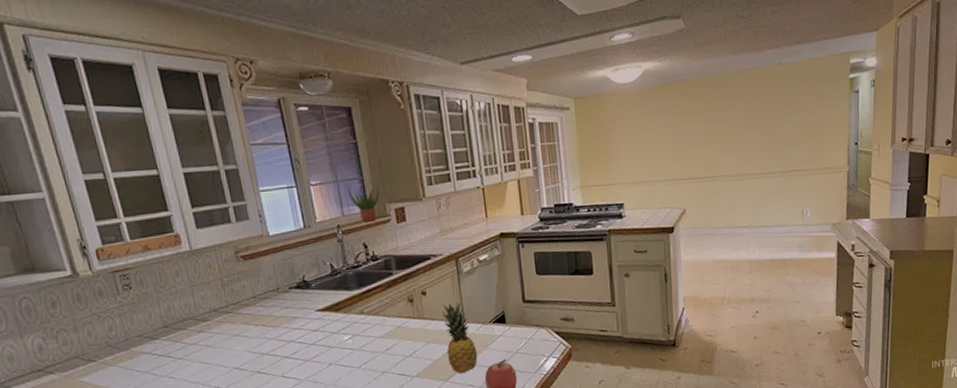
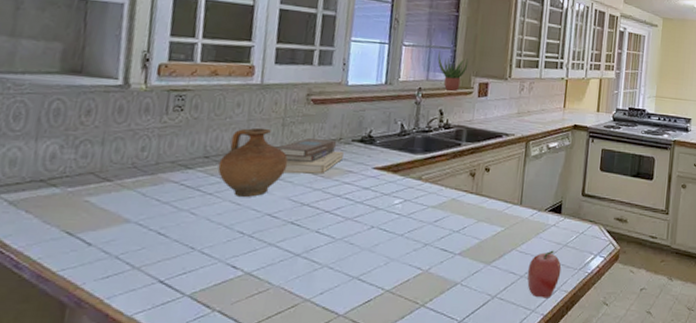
ceramic jug: none [178,291,239,357] -> present [217,127,289,197]
books: none [223,291,286,330] -> present [276,138,344,174]
fruit: present [442,302,478,373] -> none [495,183,527,258]

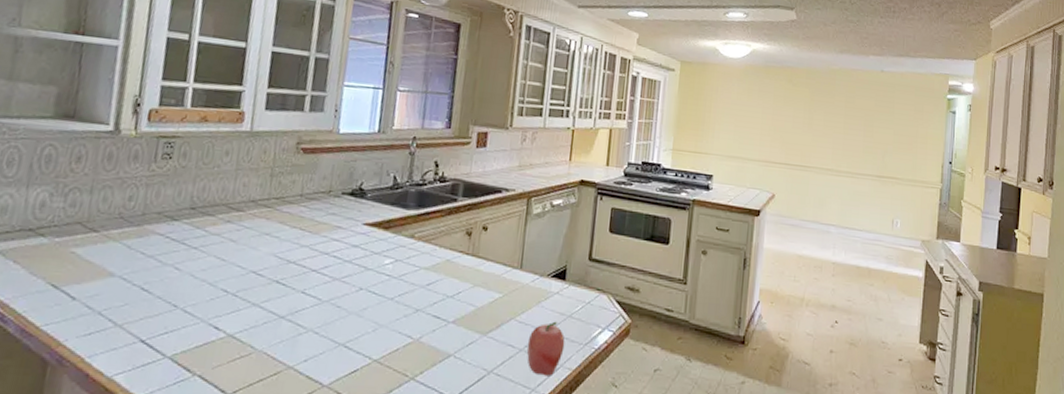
ceramic jug: present [217,127,289,197] -> none [203,177,276,252]
books: present [276,138,344,174] -> none [264,190,333,229]
potted plant: present [437,50,469,92] -> none [434,96,467,142]

